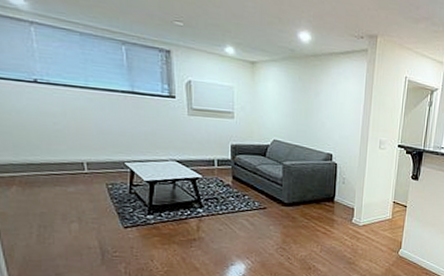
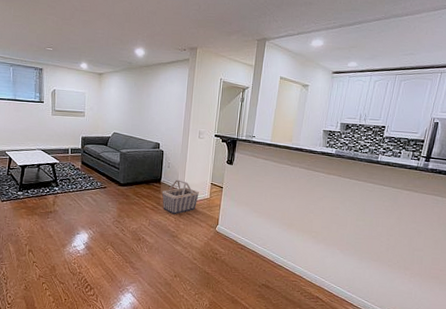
basket: none [335,197,380,239] -> present [162,179,199,215]

